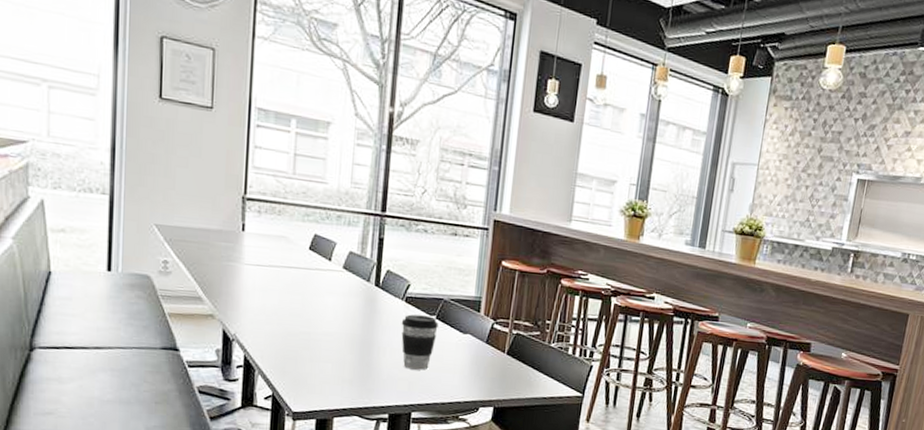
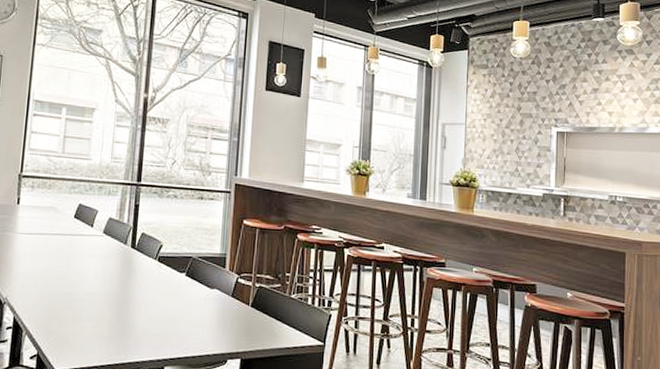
coffee cup: present [401,314,439,370] -> none [154,272,188,325]

